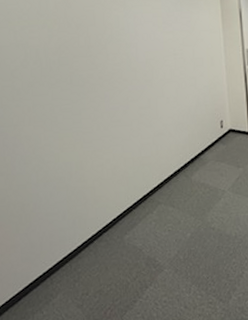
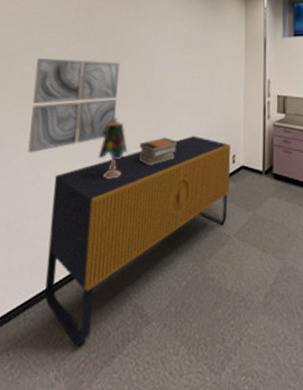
wall art: none [23,48,108,142] -> present [27,58,120,153]
sideboard: none [58,108,221,297] -> present [45,136,231,346]
table lamp: none [96,100,123,155] -> present [98,118,128,179]
book stack: none [133,112,169,139] -> present [138,137,178,166]

